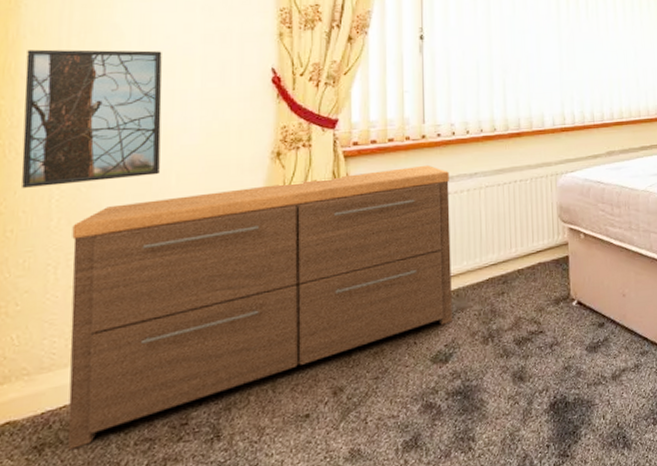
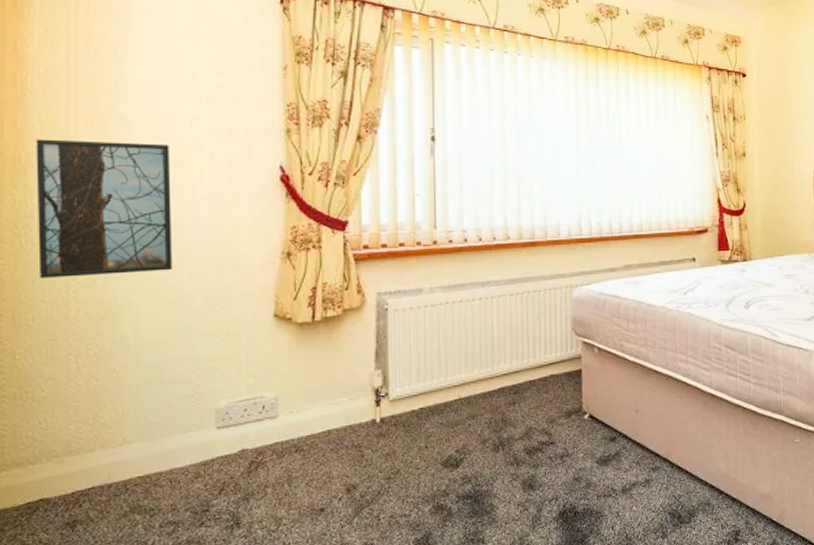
dresser: present [67,164,452,450] -> none [91,271,463,527]

